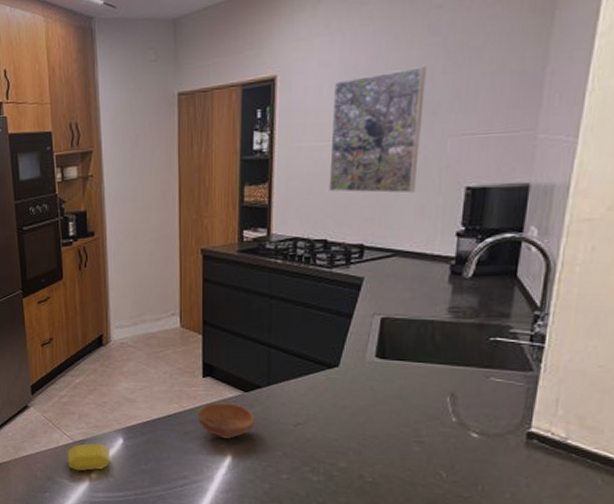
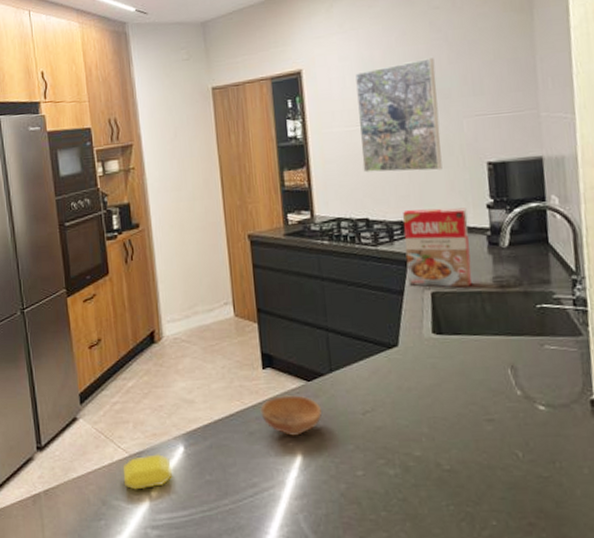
cereal box: none [359,233,434,315] -> present [403,208,472,288]

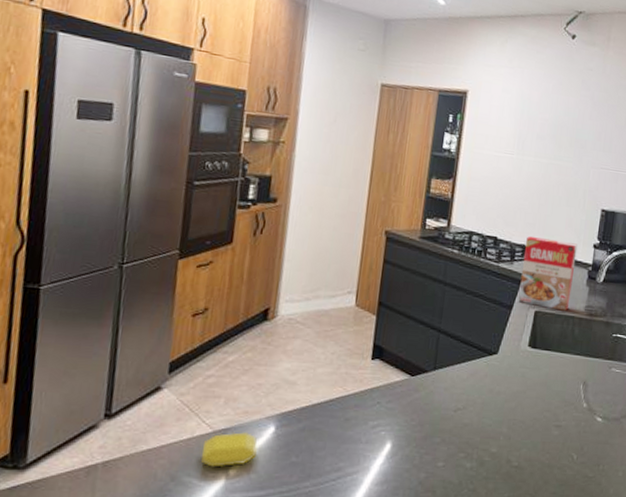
bowl: present [260,395,322,436] -> none [360,386,418,426]
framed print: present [355,58,442,173] -> none [501,106,580,208]

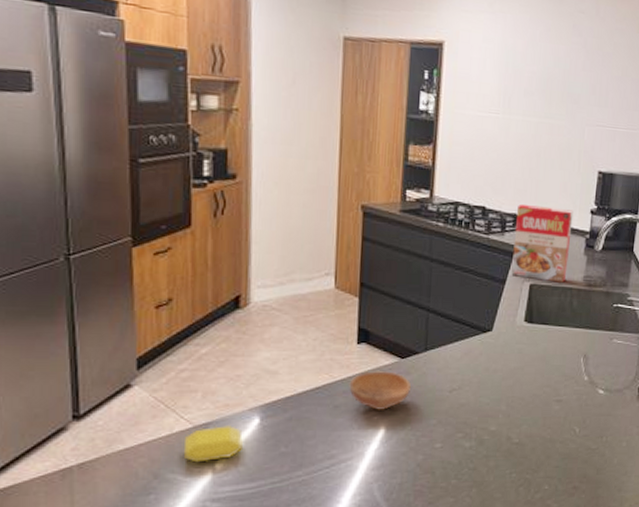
bowl: none [360,386,418,426] -> present [349,371,411,410]

